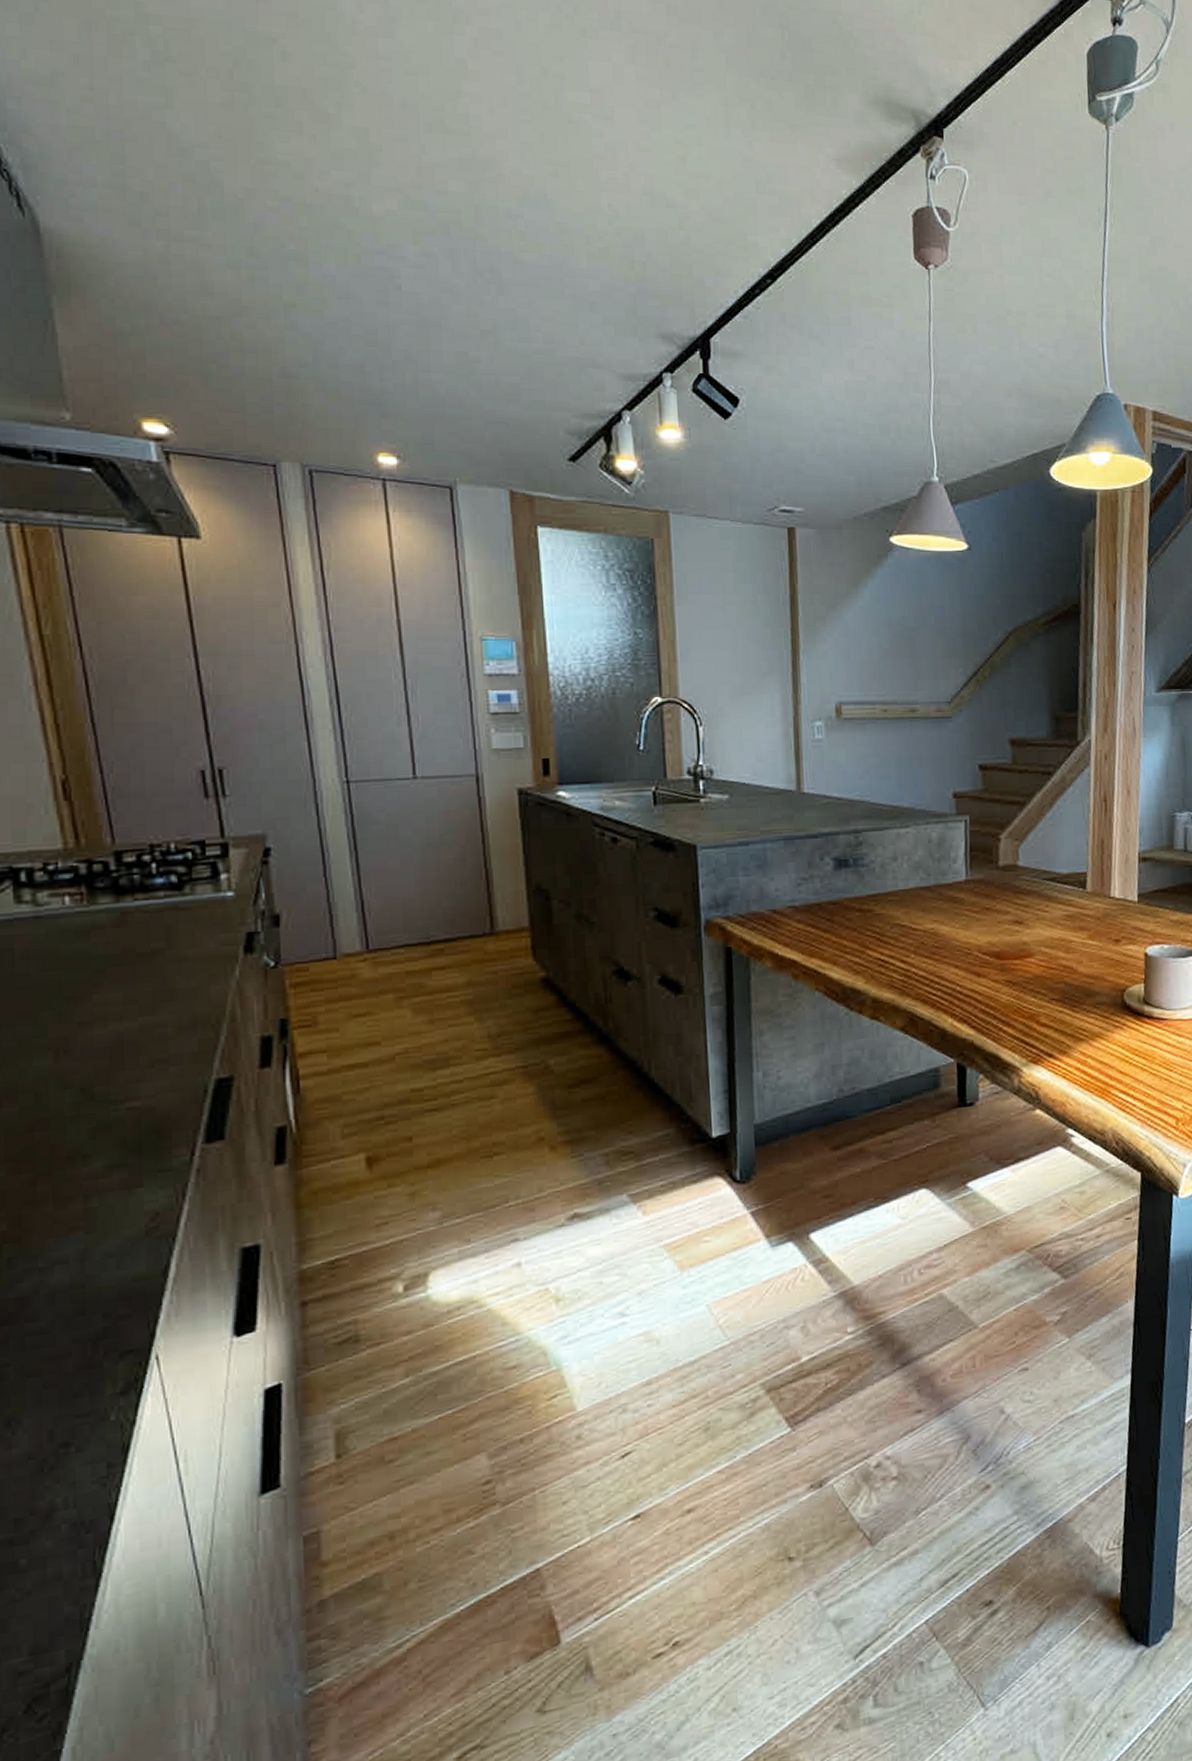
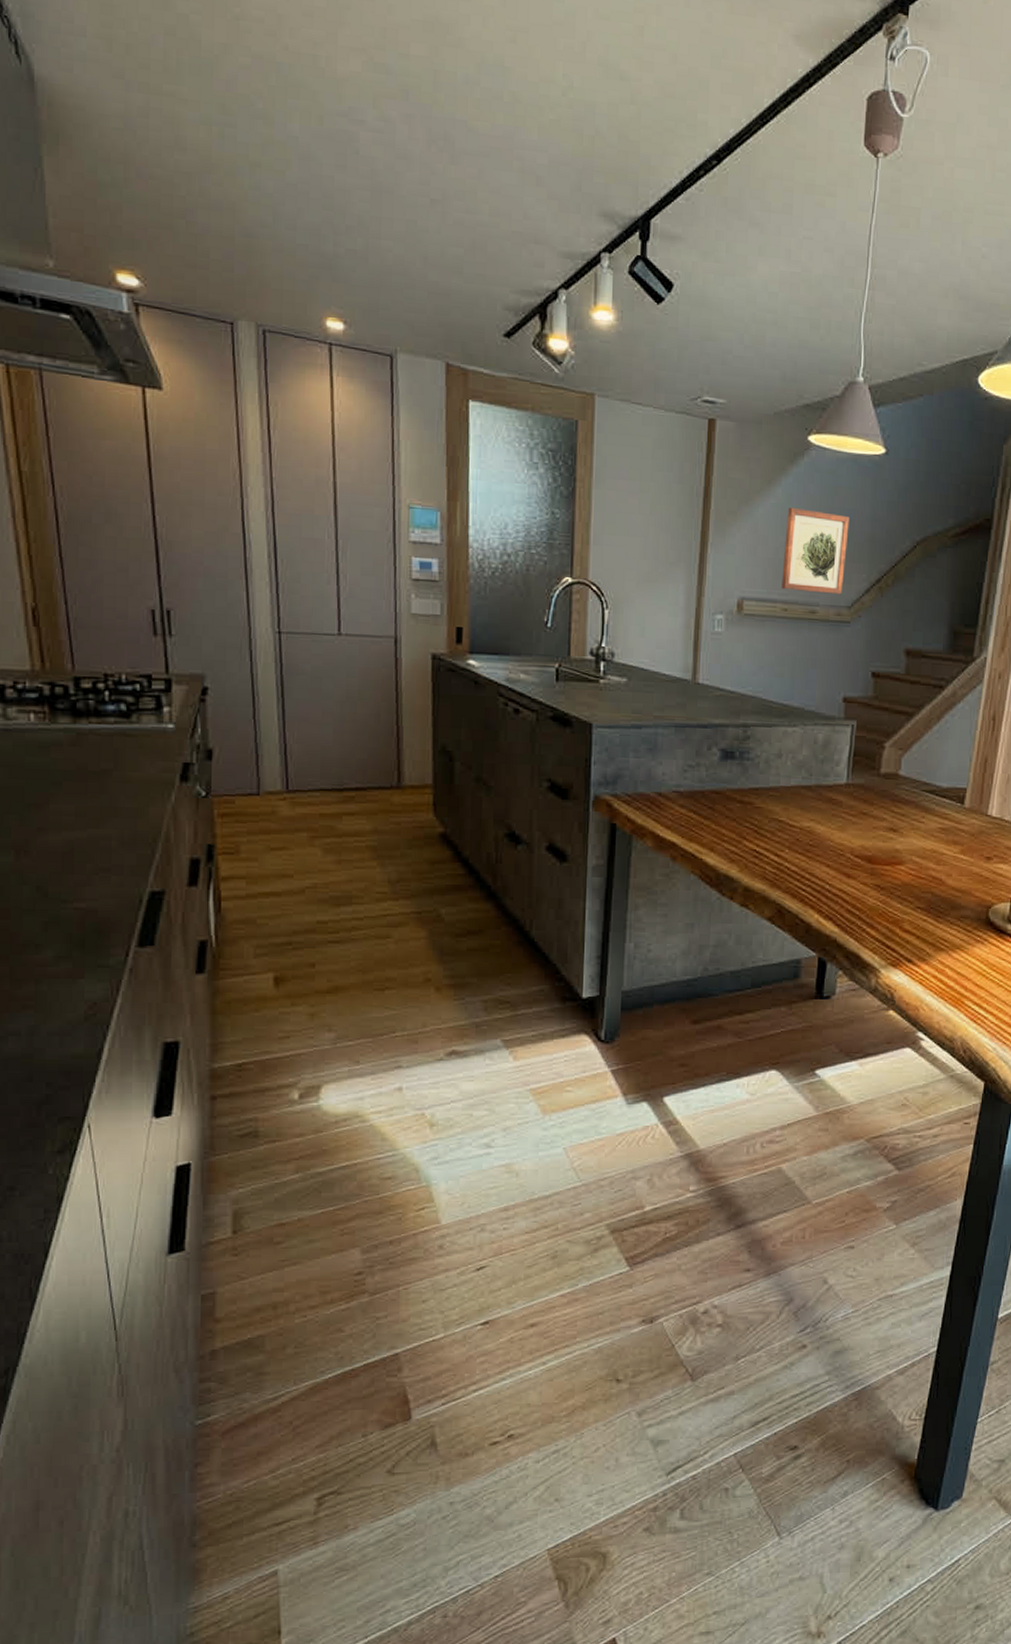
wall art: none [877,608,941,691] -> present [782,507,850,595]

